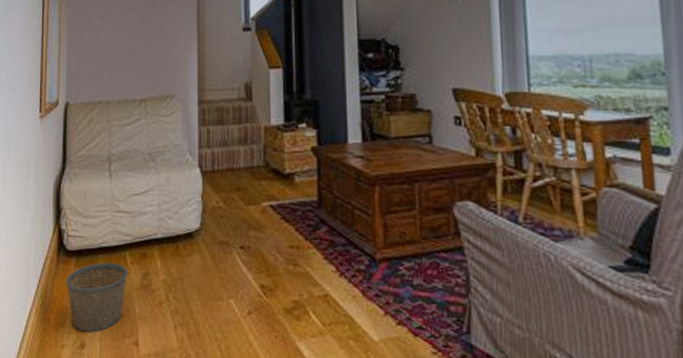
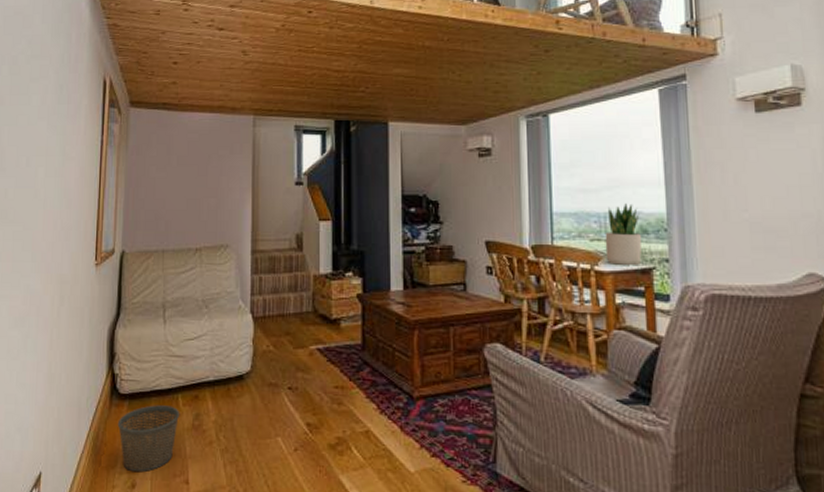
planter: none [590,44,635,116] -> present [605,203,642,266]

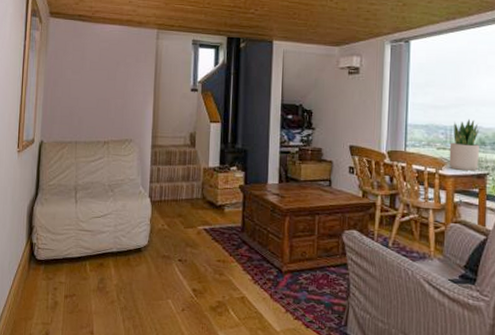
basket: present [117,405,180,473] -> none [34,270,88,324]

